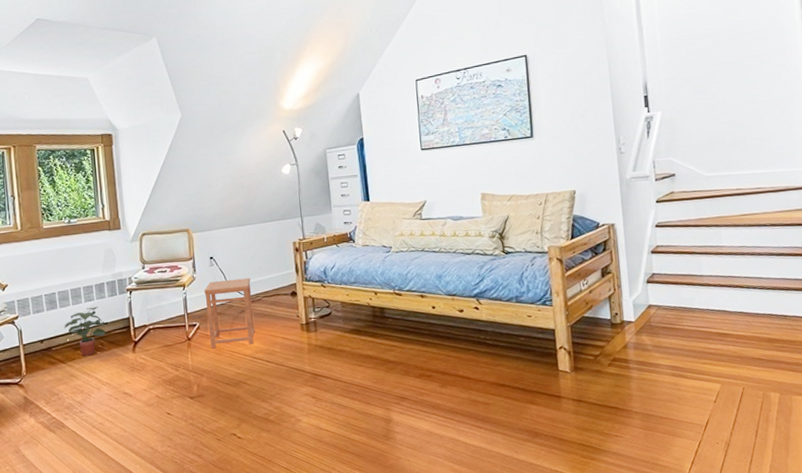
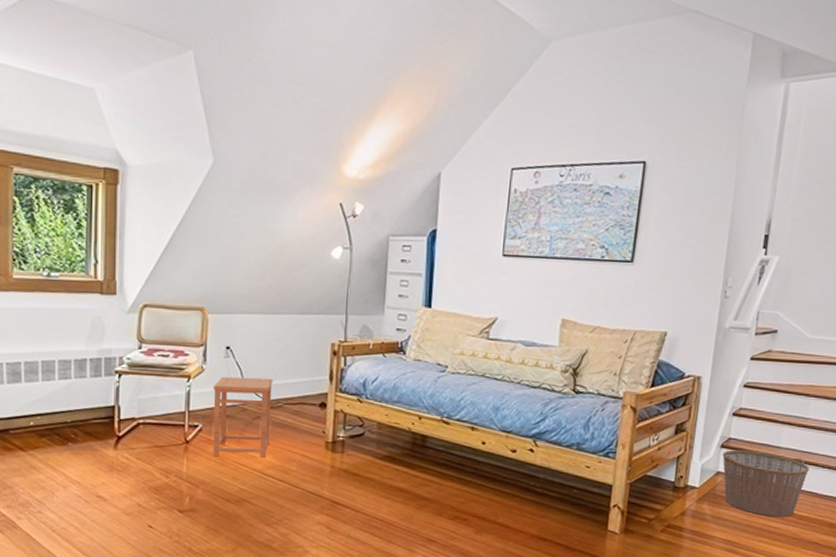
potted plant: present [64,306,109,356] -> none [28,386,88,446]
basket: none [650,281,736,340] -> present [722,450,809,517]

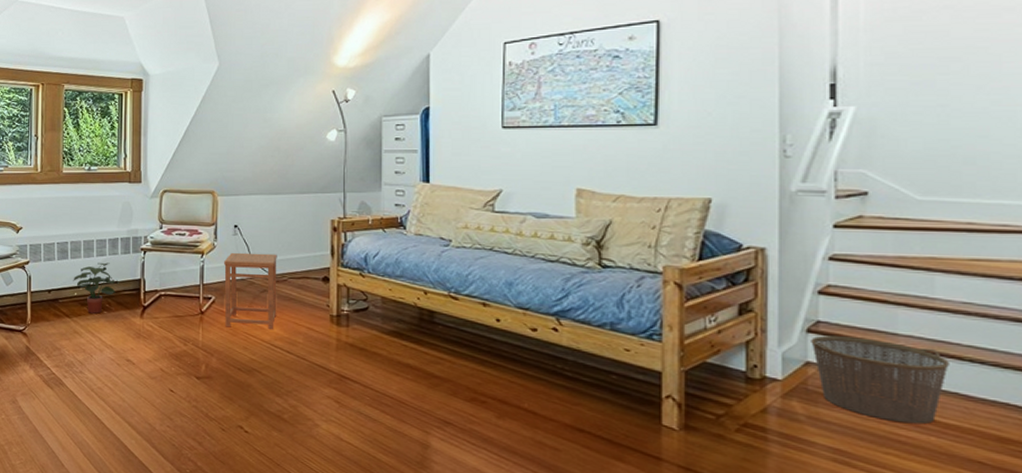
potted plant: none [28,386,88,446] -> present [73,262,119,314]

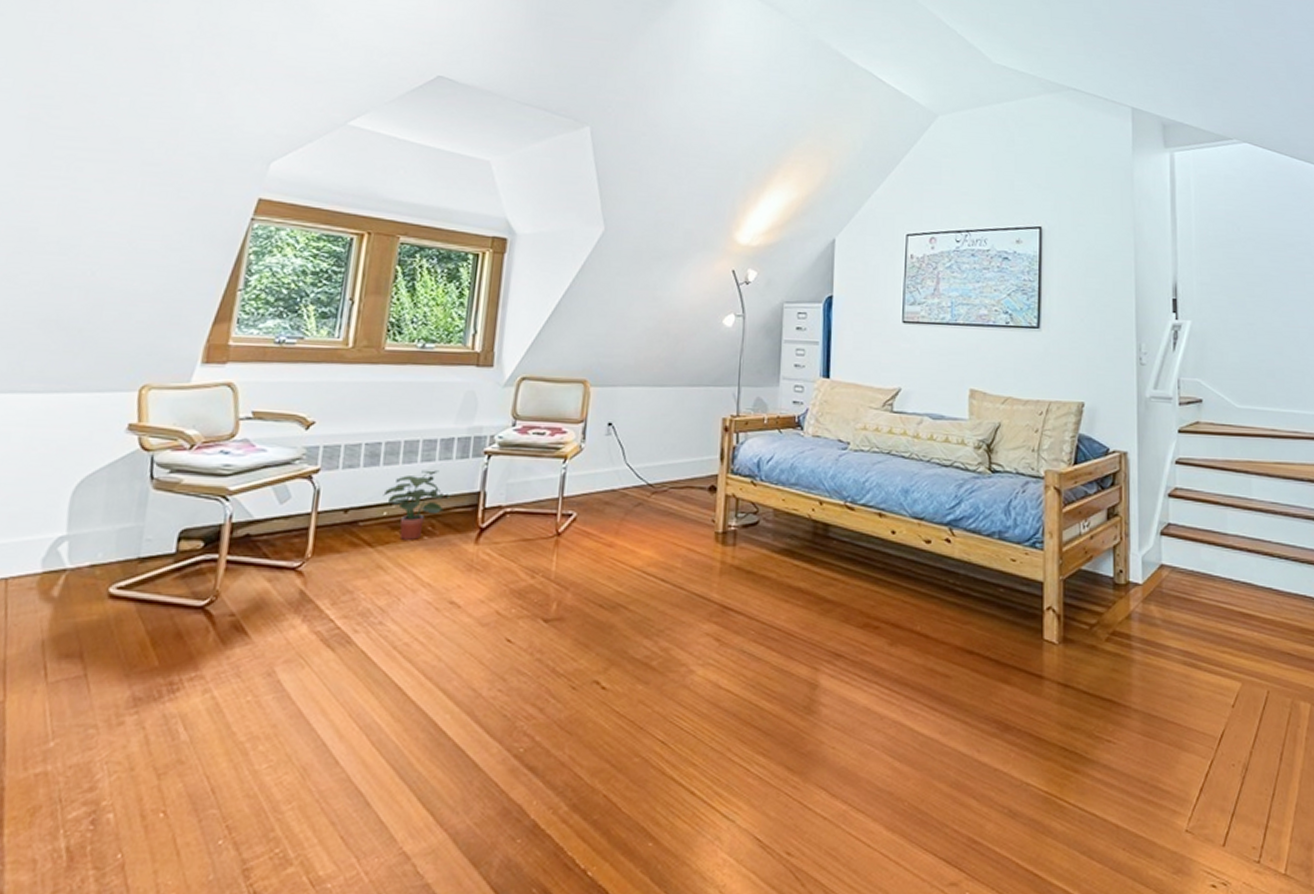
side table: present [224,252,277,330] -> none [587,456,658,554]
basket: present [811,335,949,425] -> none [1164,538,1265,621]

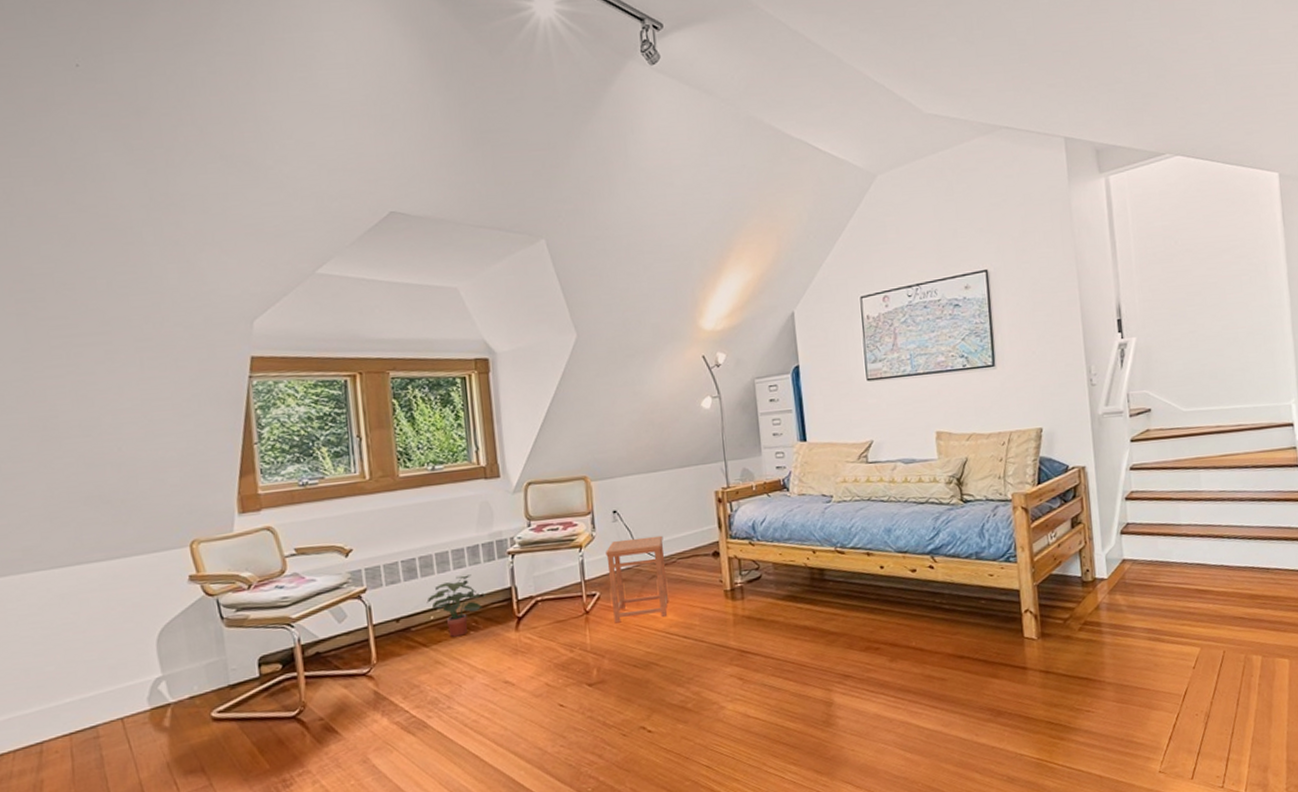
side table: none [587,456,658,554] -> present [606,535,669,623]

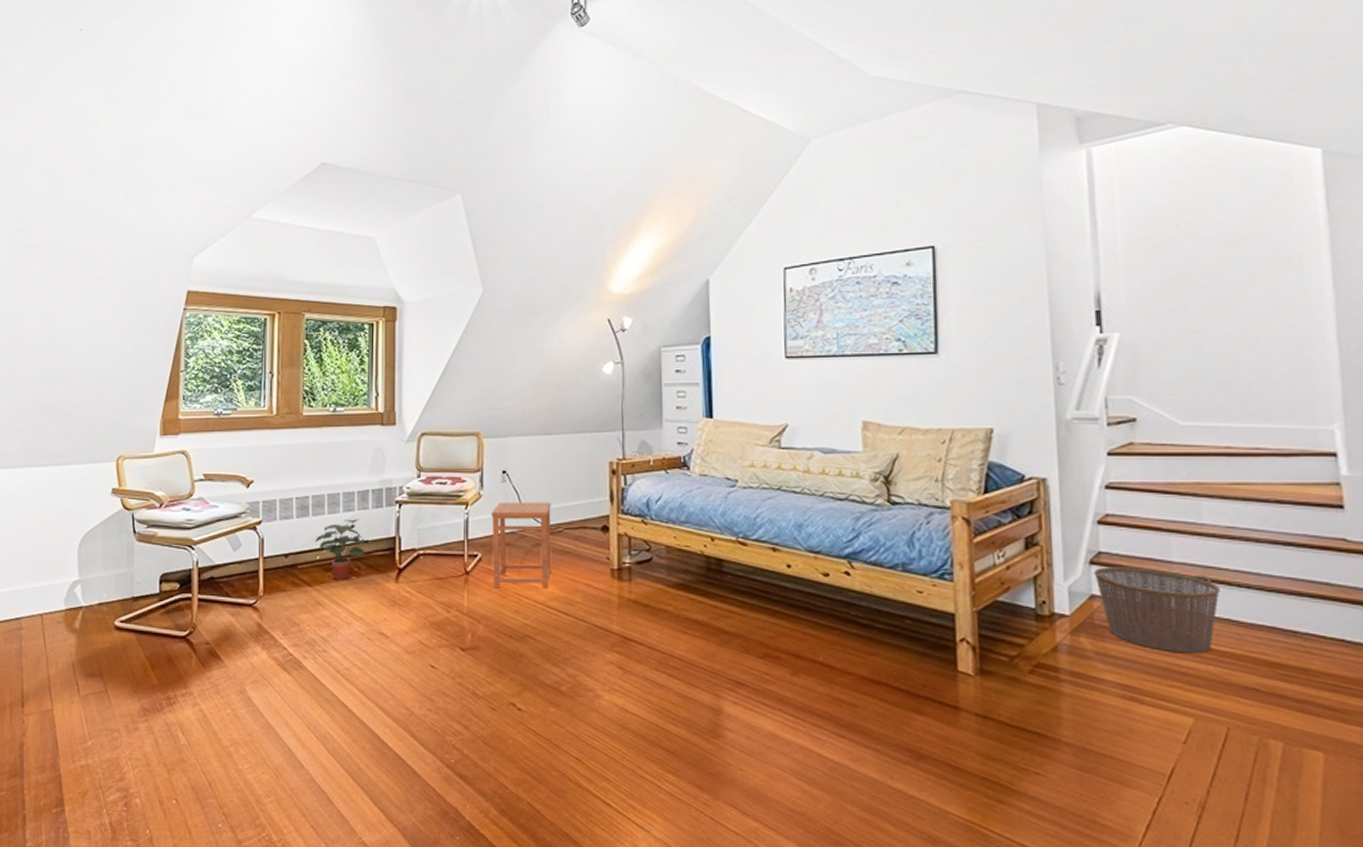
basket: none [1124,532,1216,598] -> present [1094,567,1220,654]

